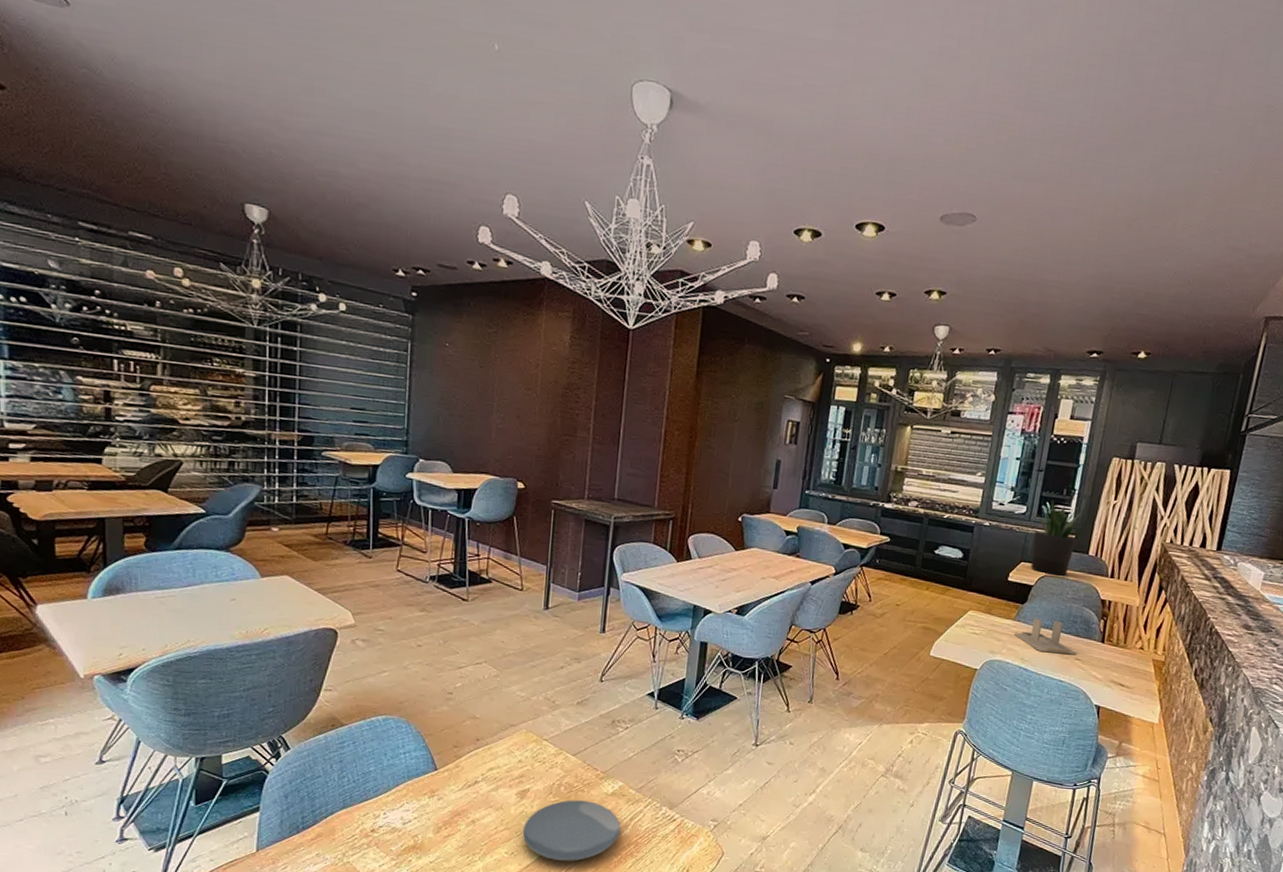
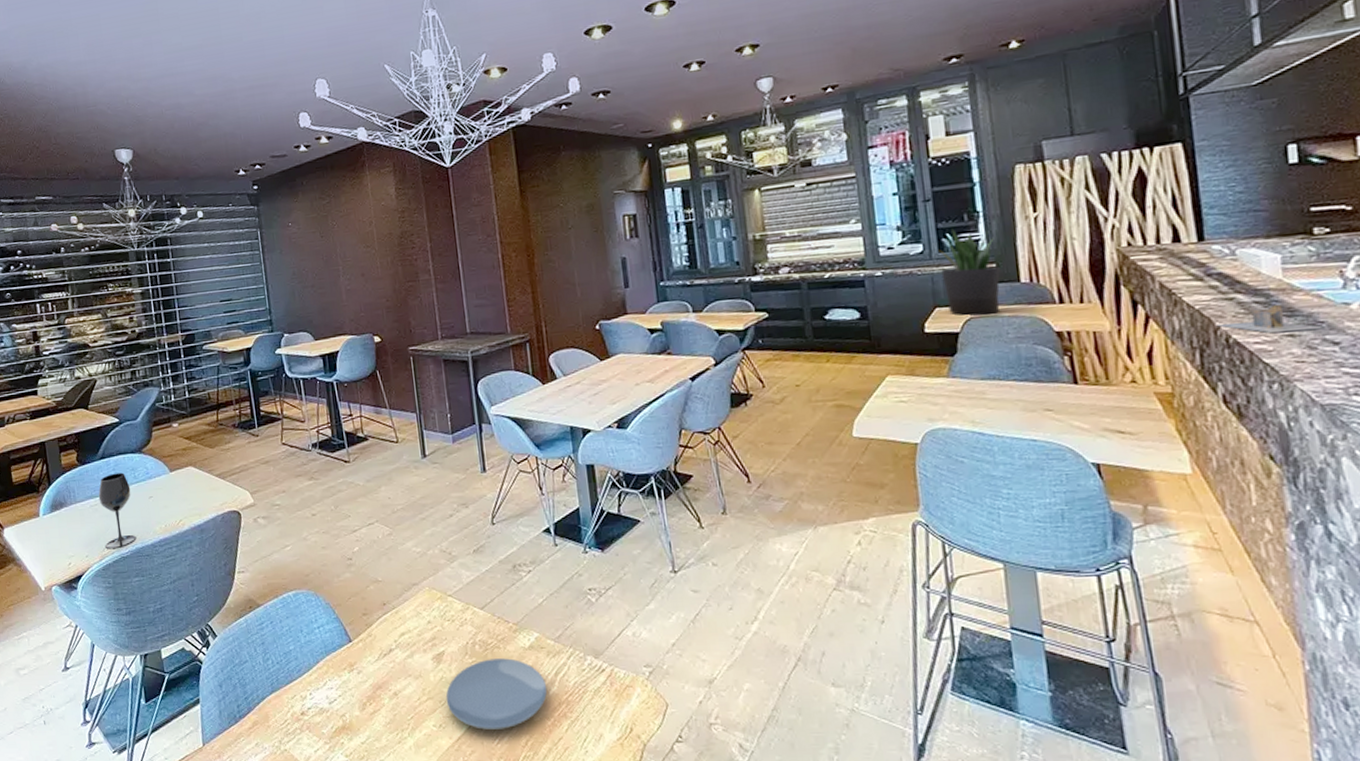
wineglass: none [167,567,209,646] -> present [98,472,137,548]
napkin holder: present [1014,618,1077,655] -> none [953,367,1045,409]
napkin holder: none [1208,609,1274,633] -> present [1217,305,1325,334]

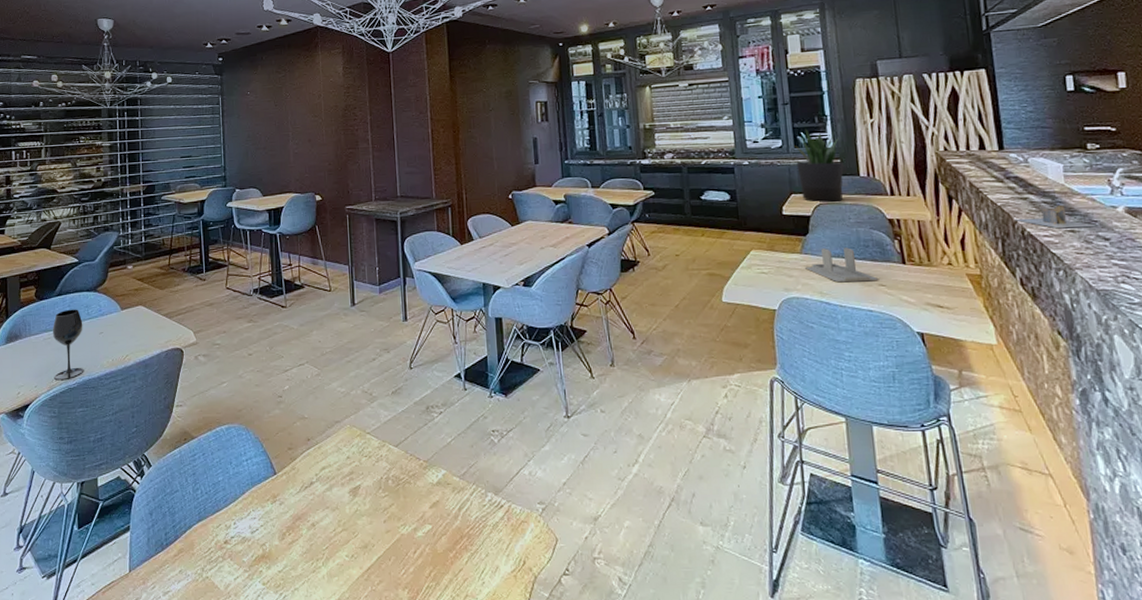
plate: present [445,658,548,730] -> none [359,493,451,560]
napkin holder: none [953,367,1045,409] -> present [805,247,879,283]

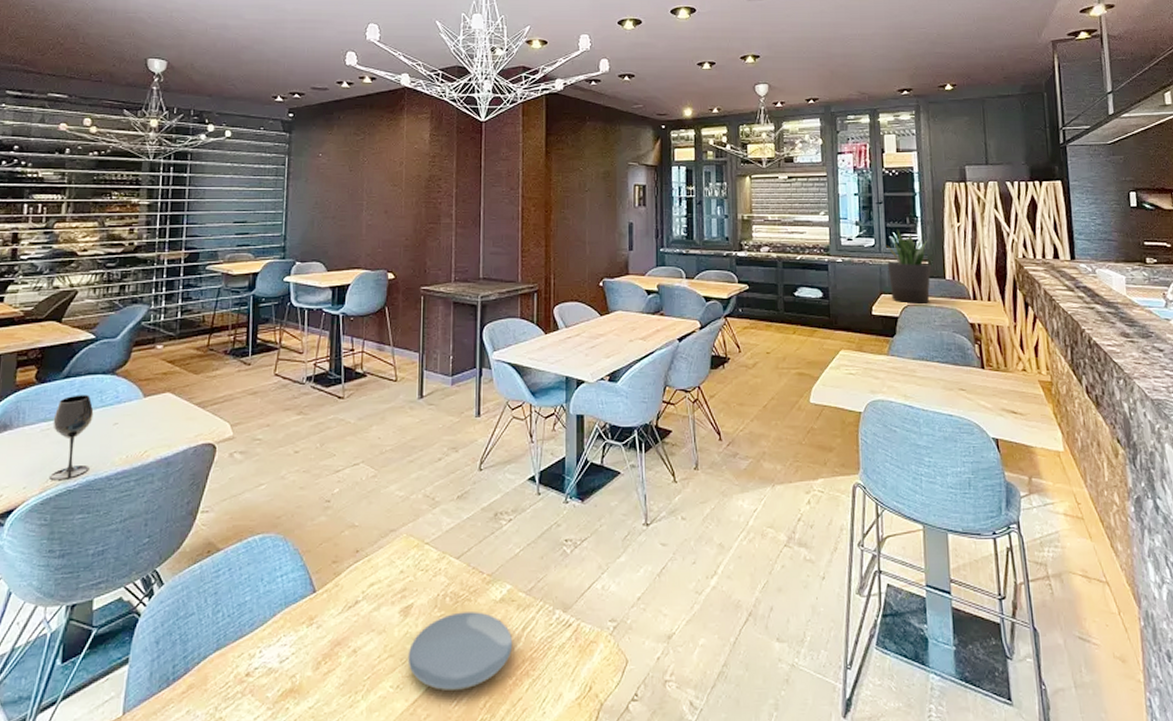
plate: none [359,493,451,560] -> present [407,612,513,690]
napkin holder: present [805,247,879,283] -> none [891,350,960,386]
napkin holder: present [1014,205,1098,229] -> none [1082,316,1154,339]

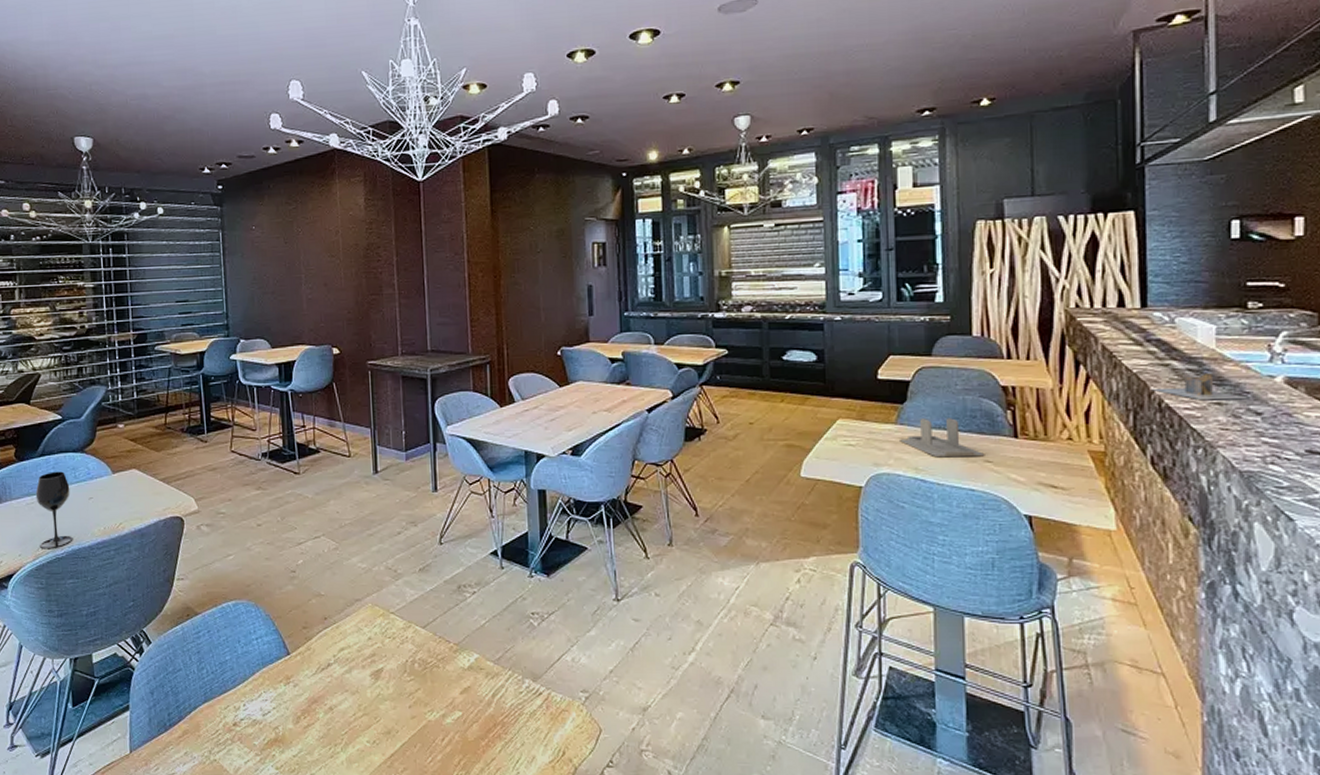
plate: present [407,612,513,690] -> none [381,677,484,748]
planter: present [886,228,931,304] -> none [897,279,953,365]
napkin holder: none [891,350,960,386] -> present [900,418,985,458]
napkin holder: none [1082,316,1154,339] -> present [1151,374,1250,401]

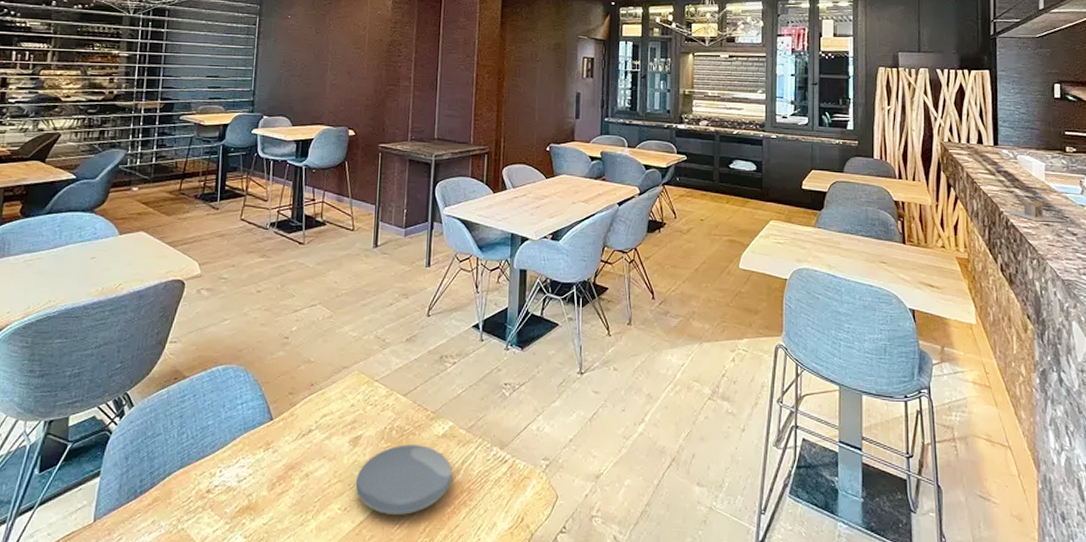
wineglass: present [35,471,73,548] -> none [32,230,73,307]
plate: none [381,677,484,748] -> present [355,445,453,515]
napkin holder: present [900,418,985,458] -> none [817,224,881,258]

